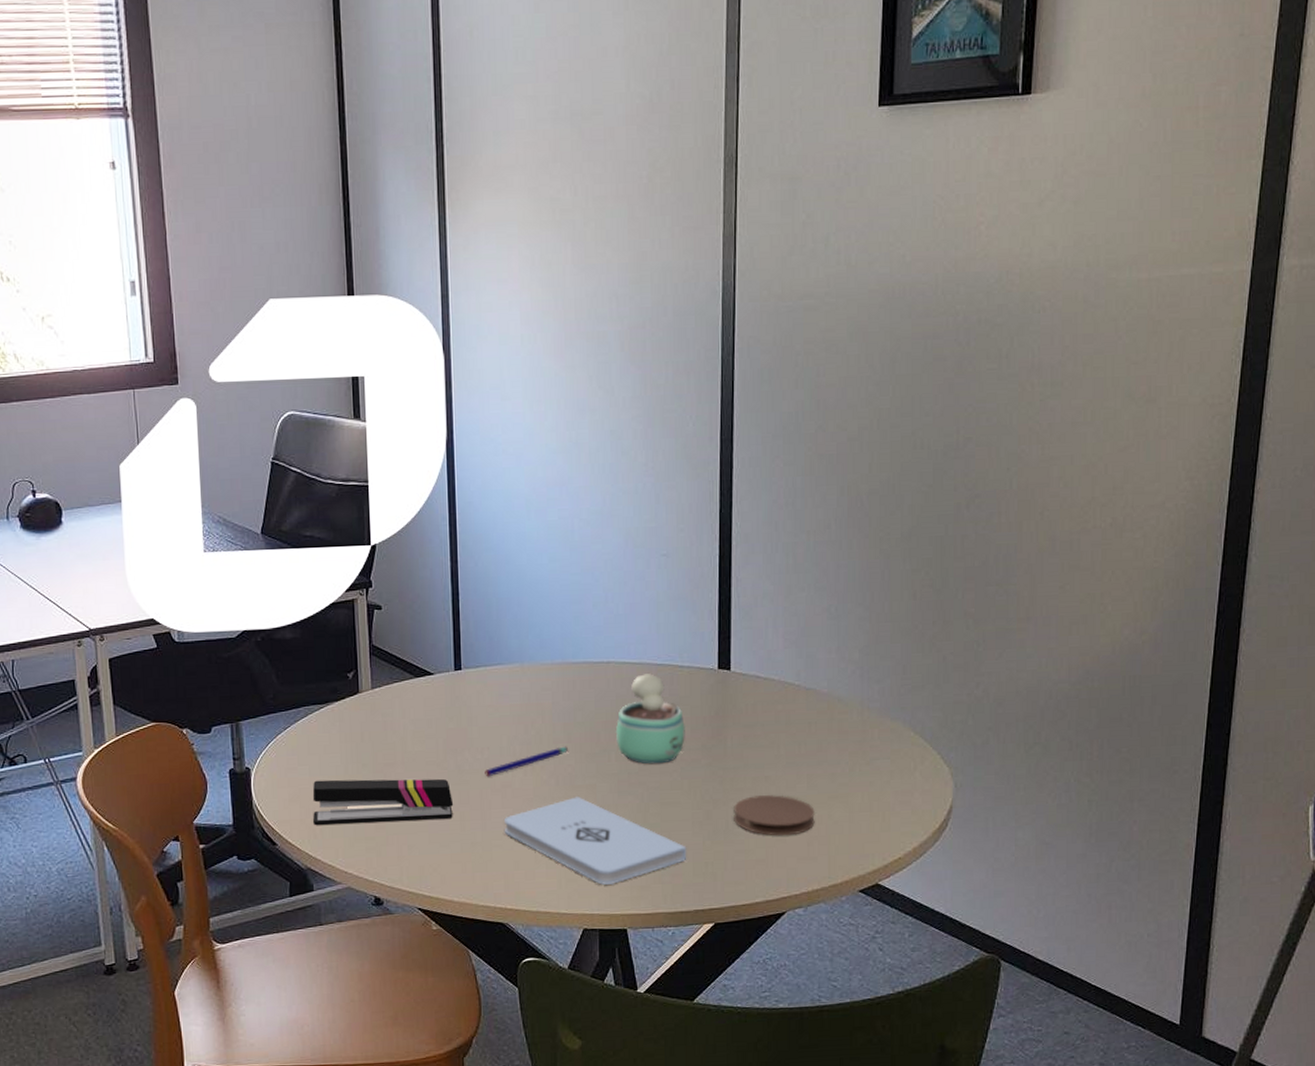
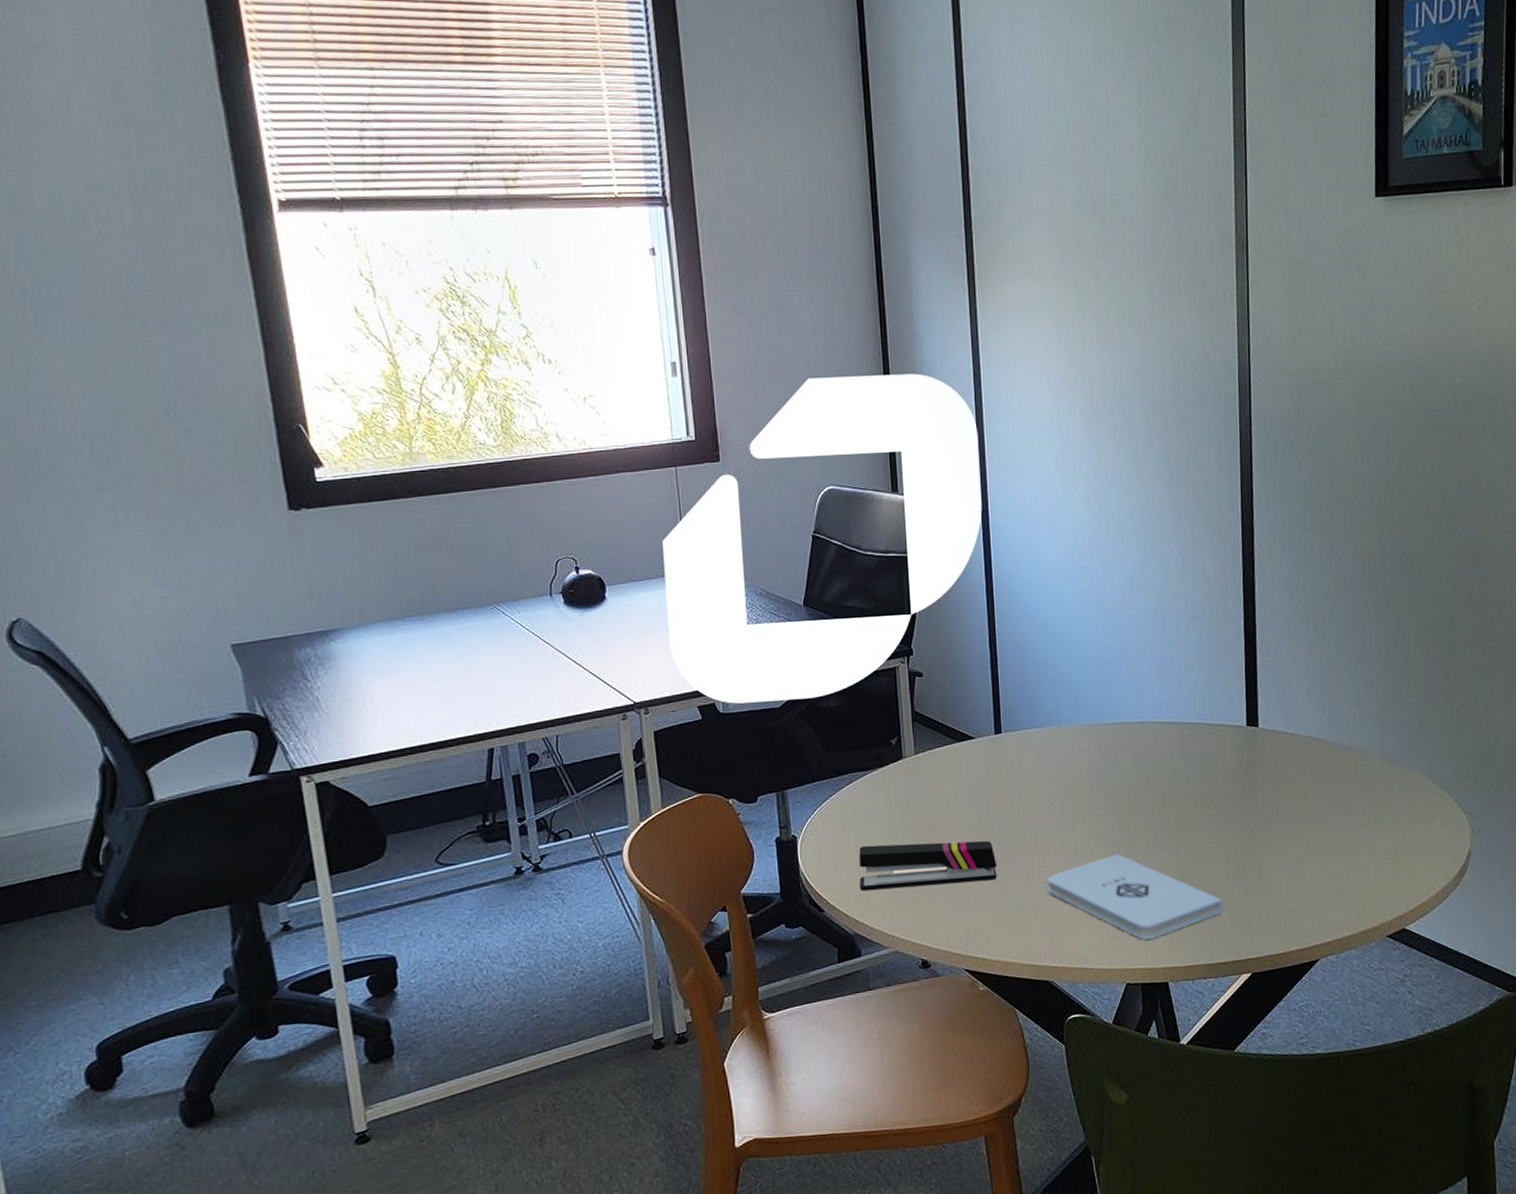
pen: present [485,746,569,777] -> none [1027,805,1107,838]
chocolate milk: present [615,672,685,764] -> none [1151,731,1218,820]
coaster: present [734,795,815,836] -> none [1266,846,1343,886]

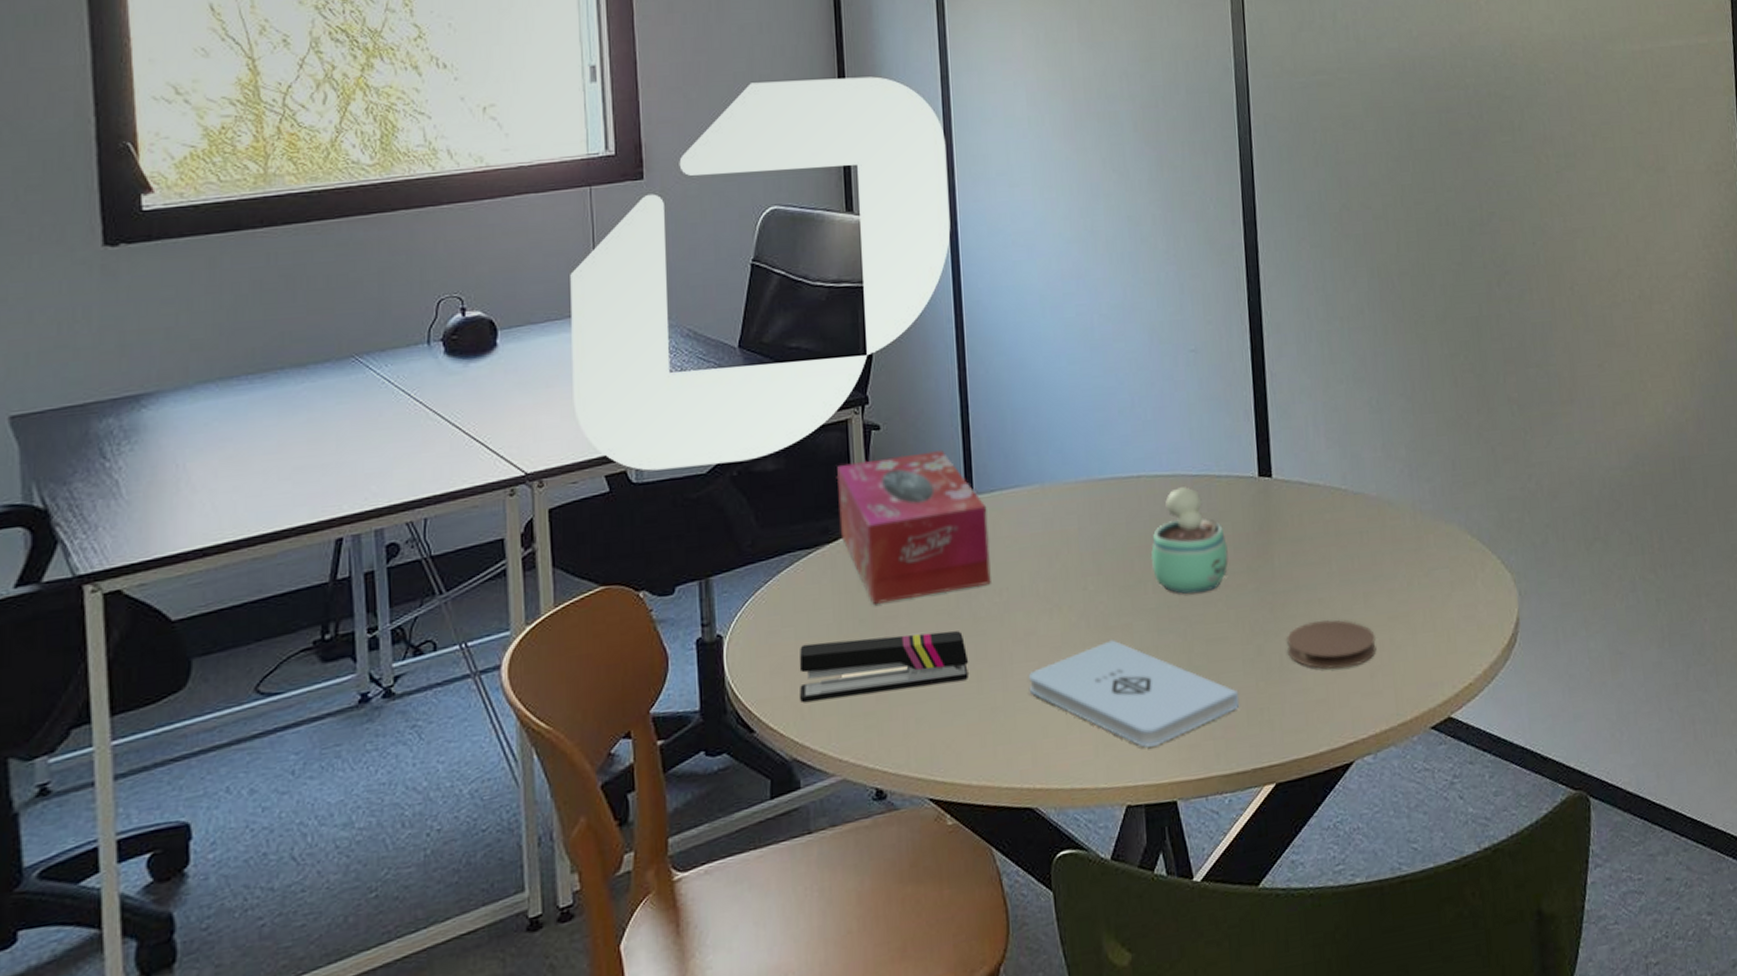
tissue box: none [886,695,1016,818] -> present [836,450,991,605]
chocolate milk: none [1151,731,1218,820] -> present [1150,485,1229,594]
coaster: none [1266,846,1343,886] -> present [1287,620,1376,669]

